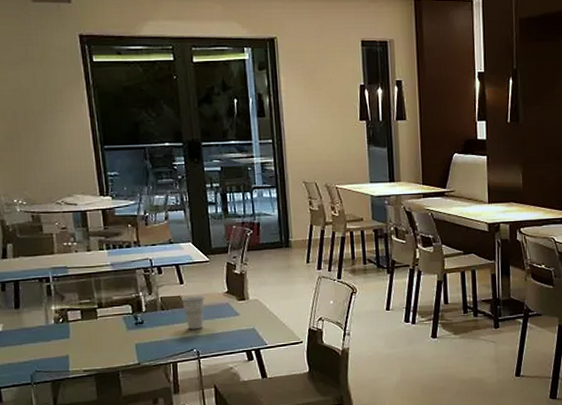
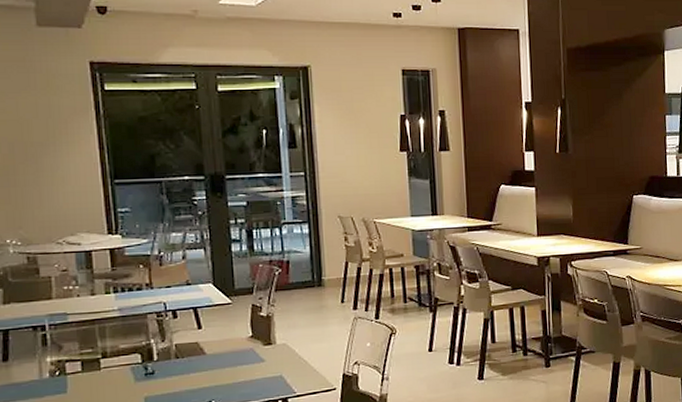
cup: present [181,295,205,330] -> none [199,340,226,379]

